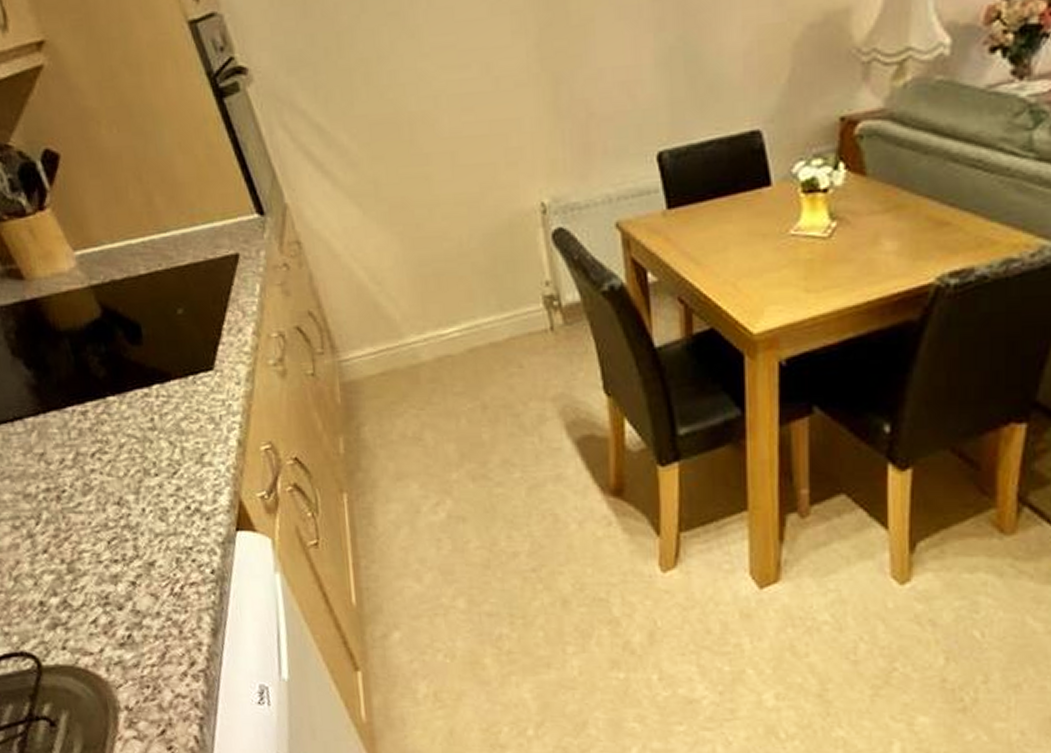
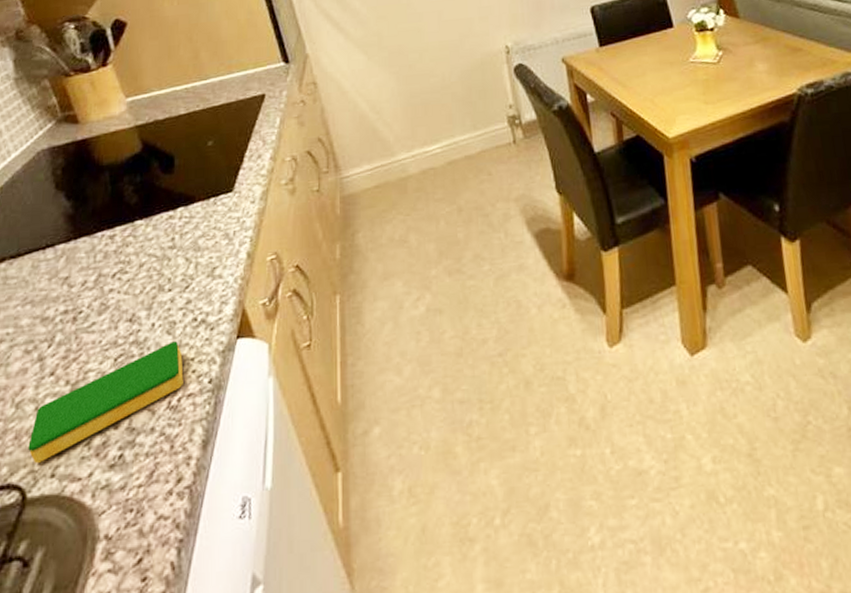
dish sponge: none [34,529,184,635] -> present [28,341,184,463]

